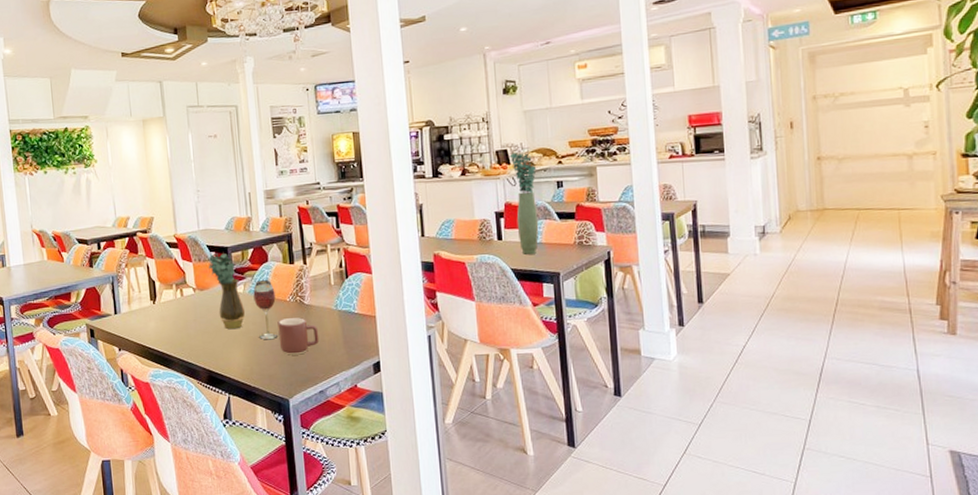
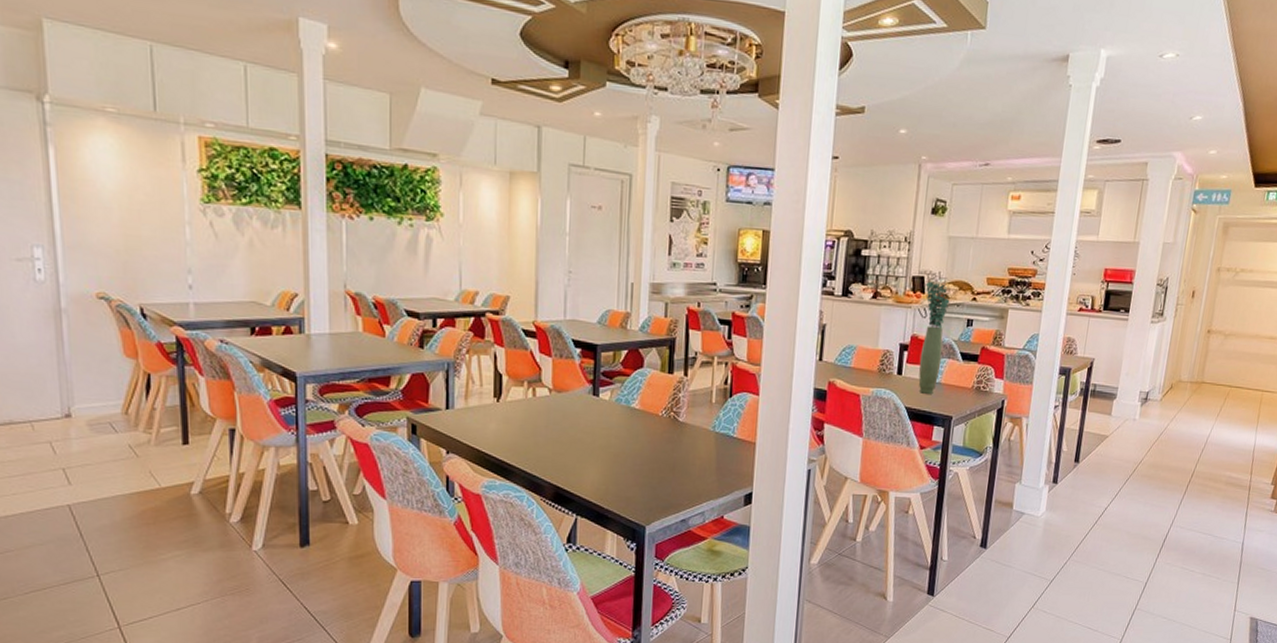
vase: present [208,251,245,330] -> none [571,348,608,442]
wineglass: present [253,280,277,340] -> none [620,388,647,458]
mug: present [277,317,319,355] -> none [643,434,690,478]

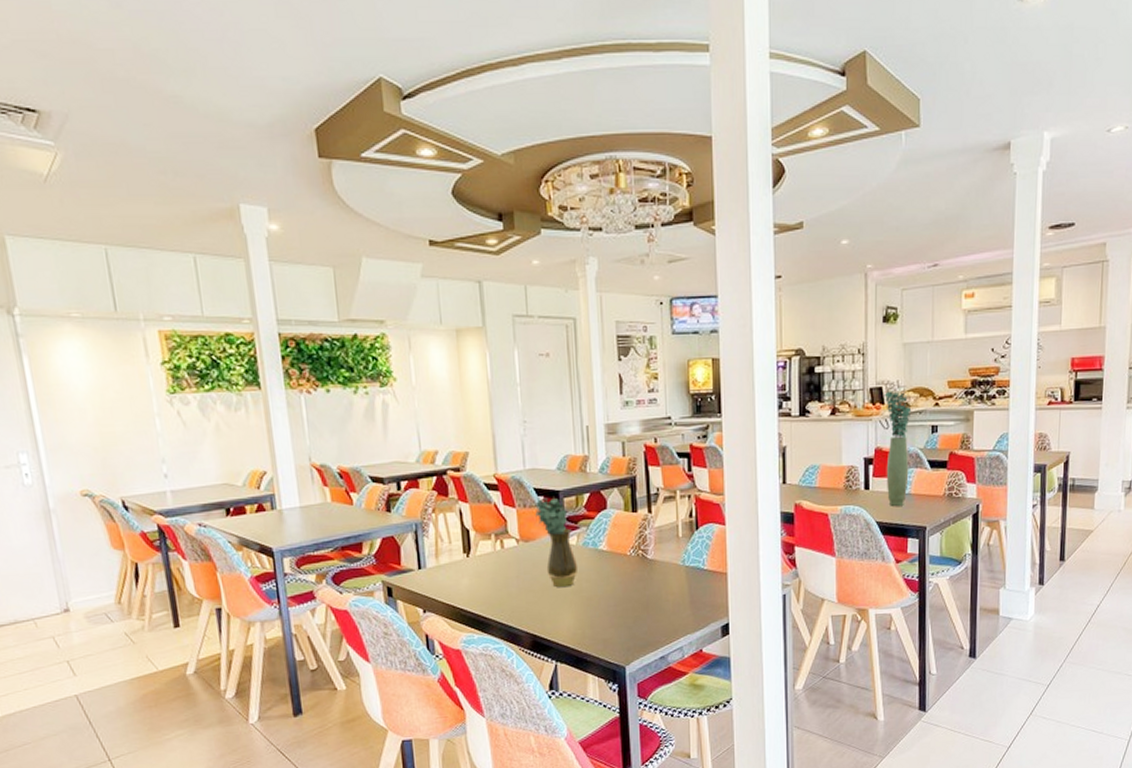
vase: none [571,348,608,442] -> present [535,495,577,588]

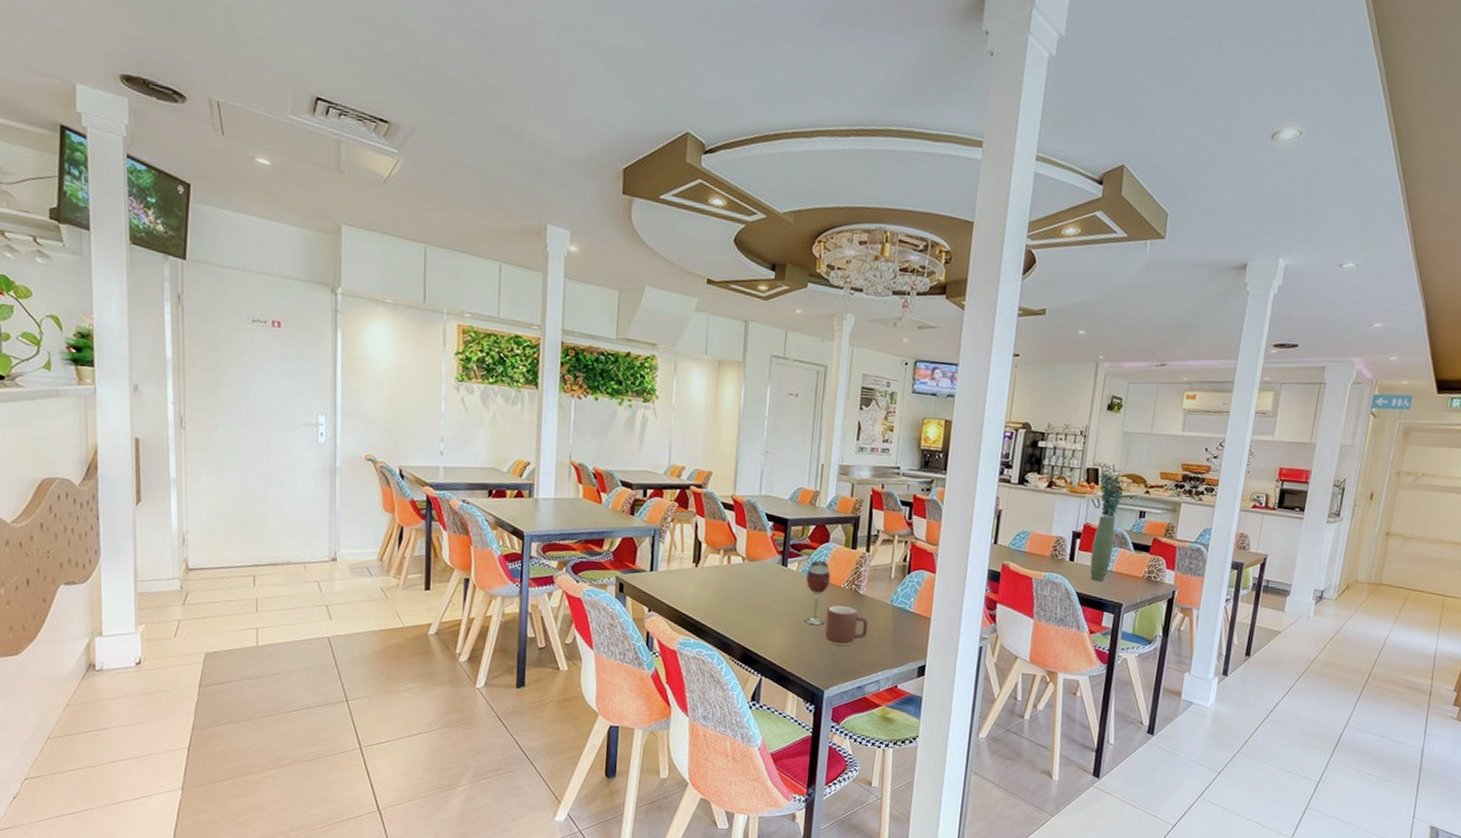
vase: present [535,495,577,588] -> none [763,521,794,608]
wineglass: none [588,530,615,600] -> present [805,561,831,626]
mug: none [615,573,663,617] -> present [824,605,869,646]

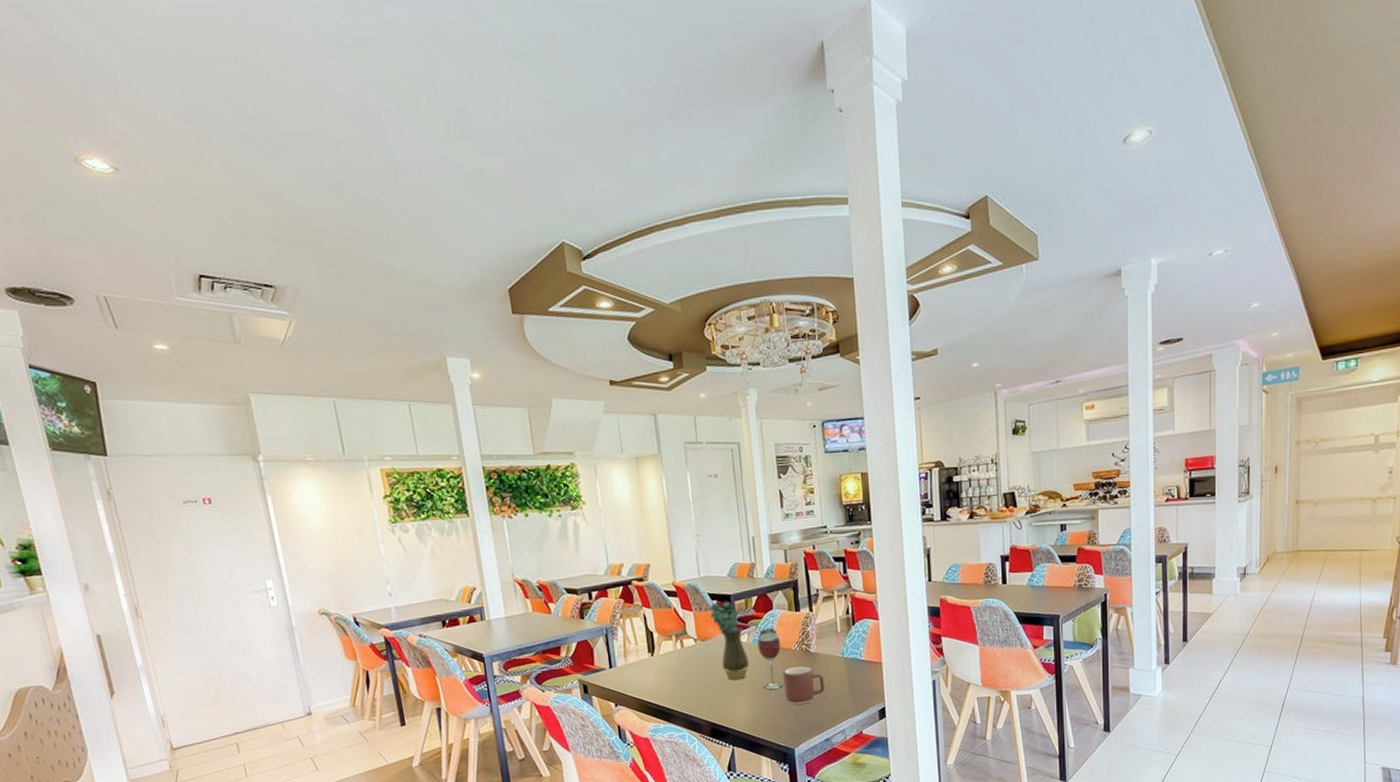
vase: none [763,521,794,608] -> present [710,599,749,681]
vase: present [1089,469,1123,582] -> none [1016,491,1042,599]

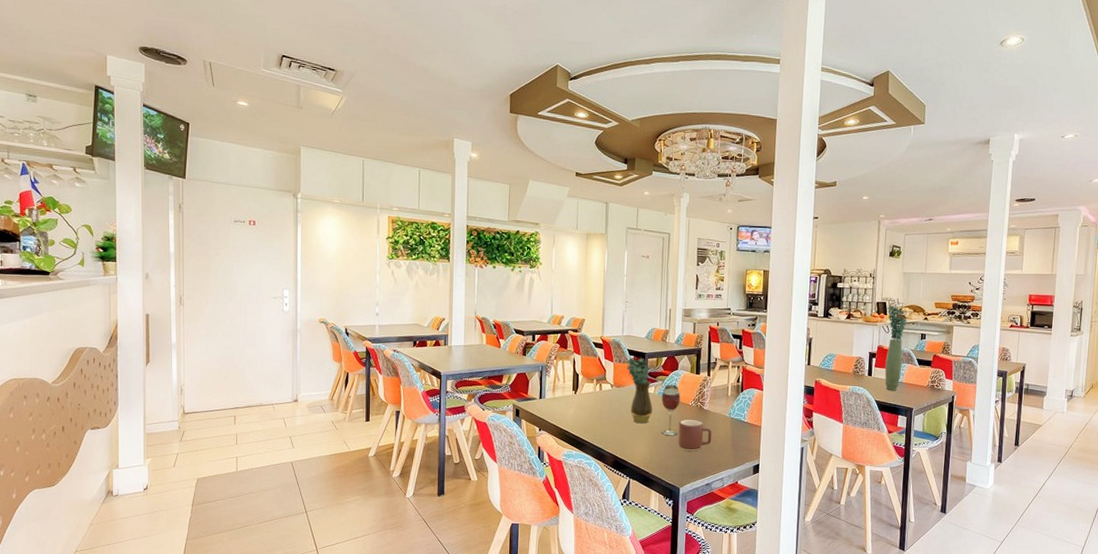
vase: none [1016,491,1042,599] -> present [884,302,907,391]

